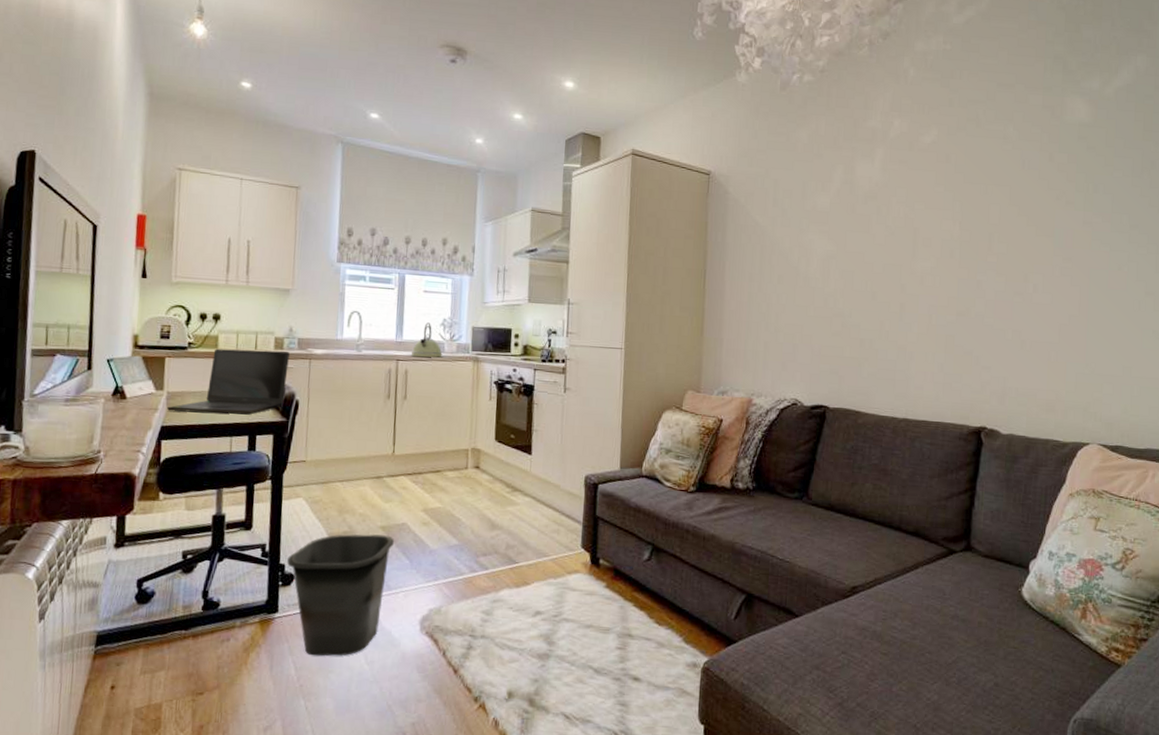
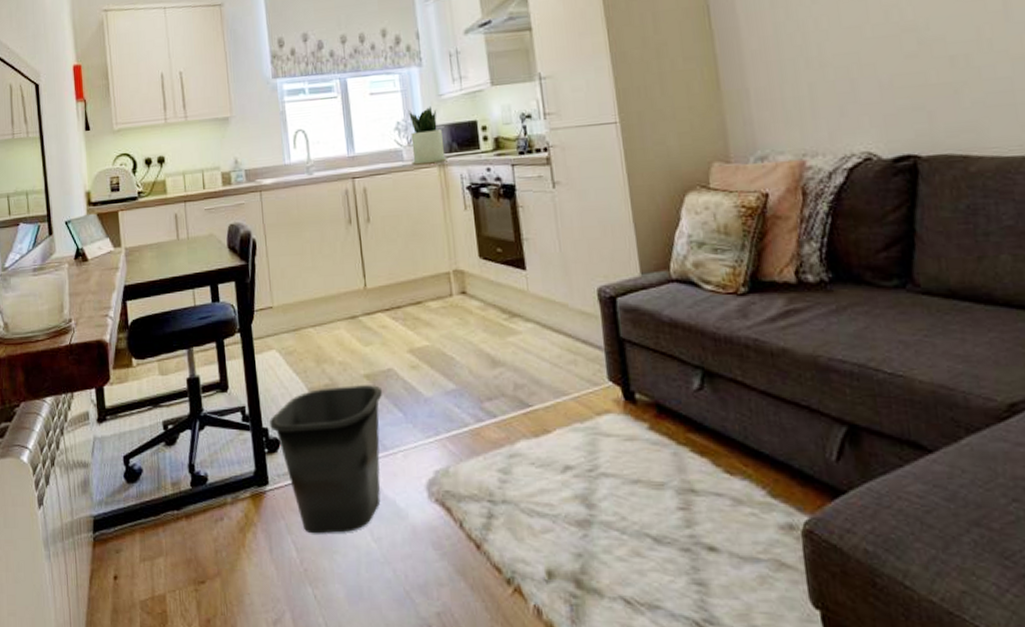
laptop: present [167,348,289,415] -> none [127,186,240,268]
kettle: present [410,322,443,359] -> none [366,129,402,172]
planter: none [450,310,483,359] -> present [407,105,449,166]

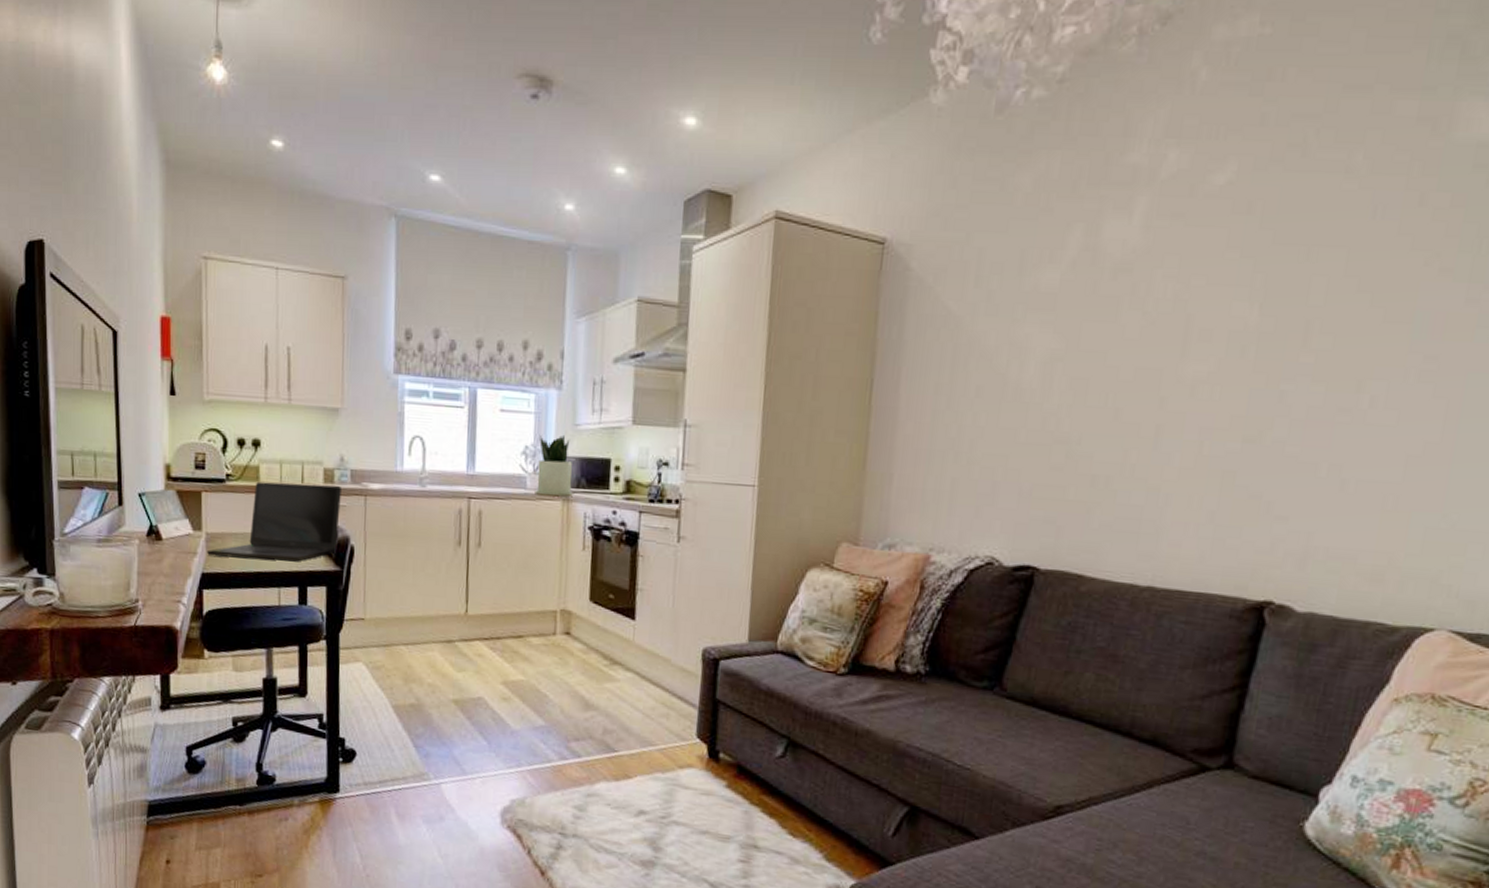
laptop: none [127,186,240,268] -> present [207,481,341,562]
waste bin: present [270,384,383,534] -> none [347,707,470,846]

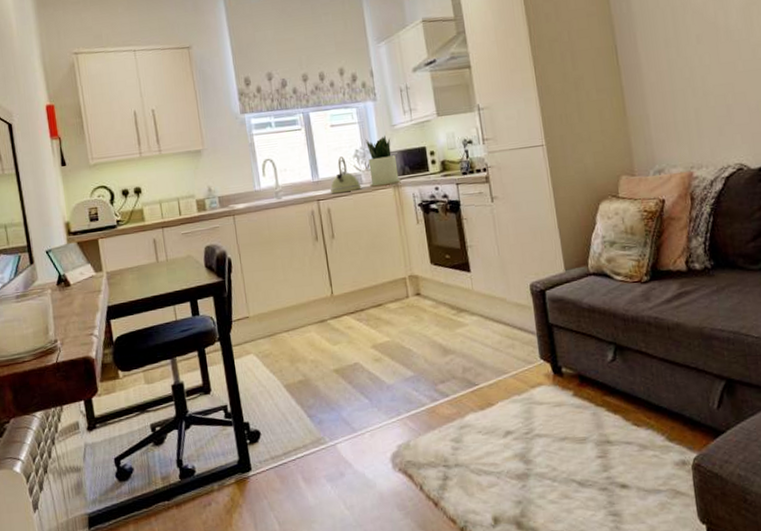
laptop: present [207,481,341,562] -> none [109,211,217,291]
kettle: none [485,450,524,497] -> present [330,156,362,194]

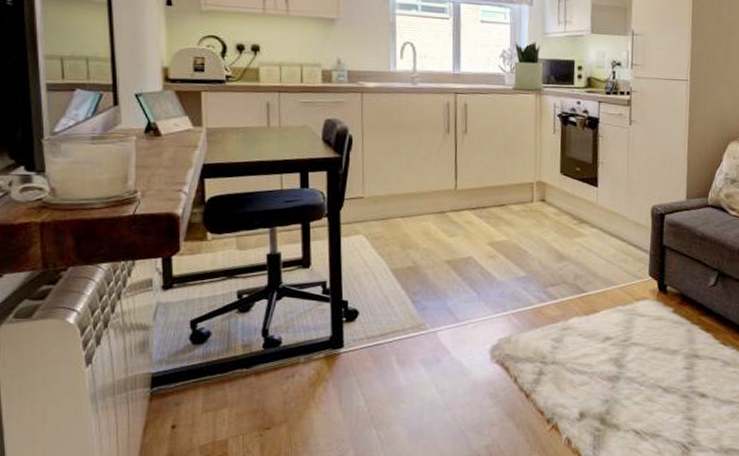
kettle: present [330,156,362,194] -> none [469,54,503,91]

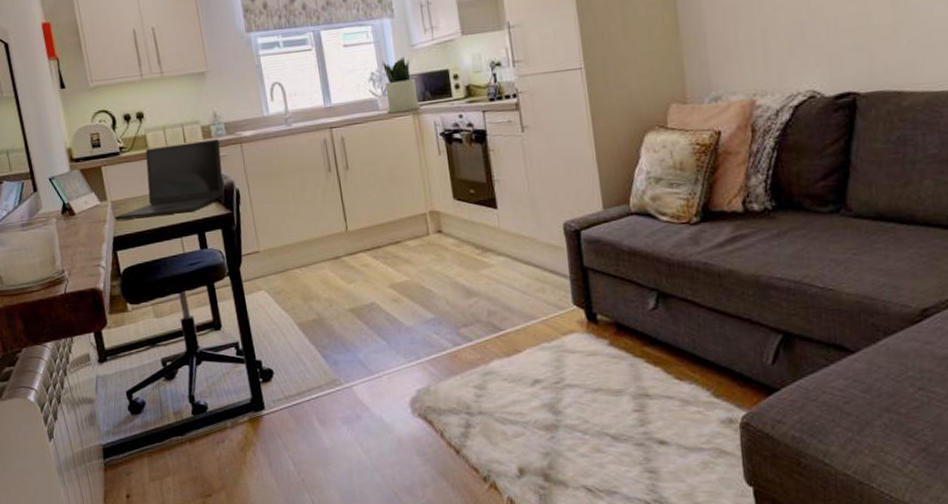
laptop: none [208,82,339,151] -> present [115,138,224,221]

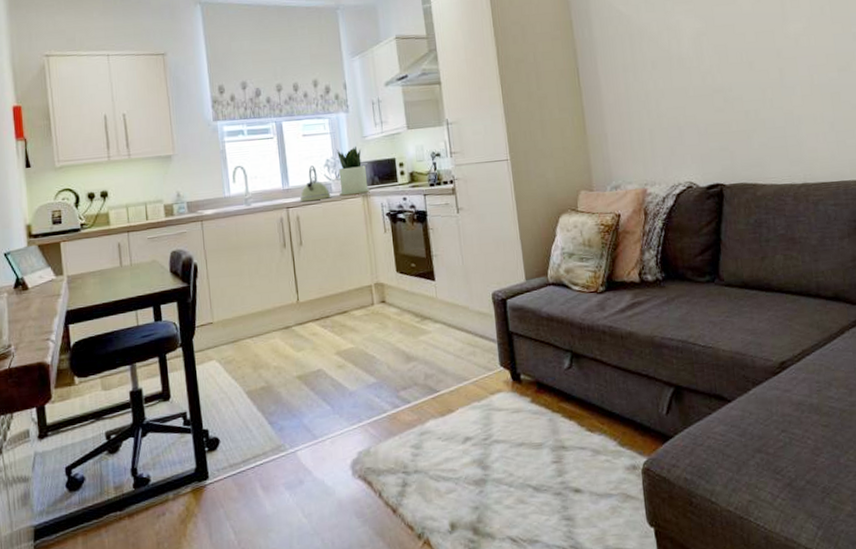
laptop: present [115,138,224,221] -> none [70,216,182,295]
kettle: none [343,80,378,122] -> present [299,165,331,202]

